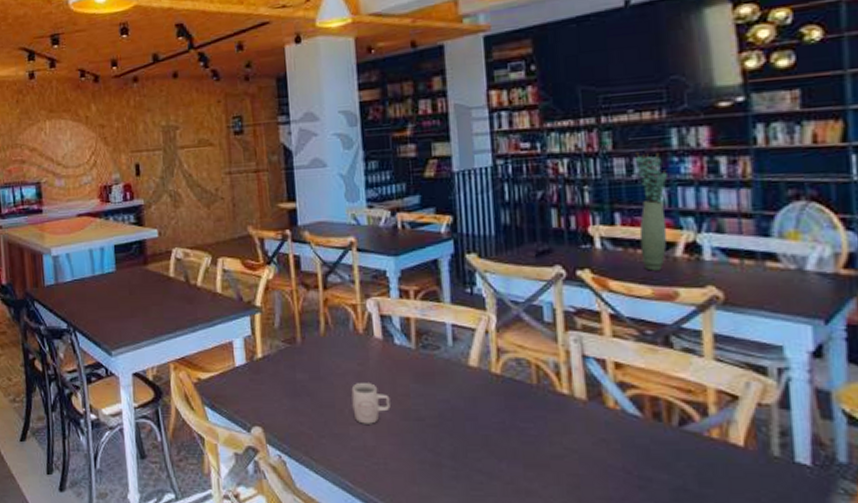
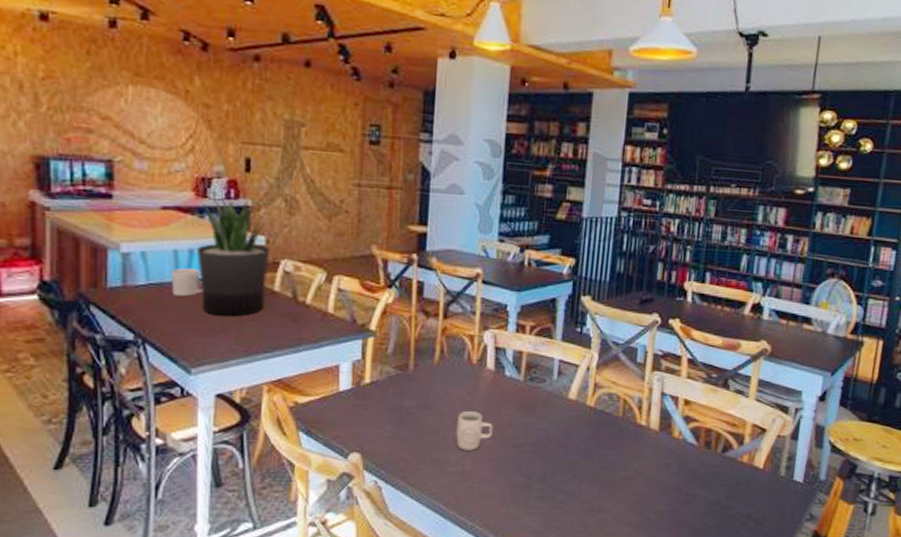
mug: none [89,264,115,288] -> present [171,268,203,297]
planter: none [106,196,163,303] -> present [197,192,270,316]
vase: present [634,151,669,271] -> none [719,221,751,325]

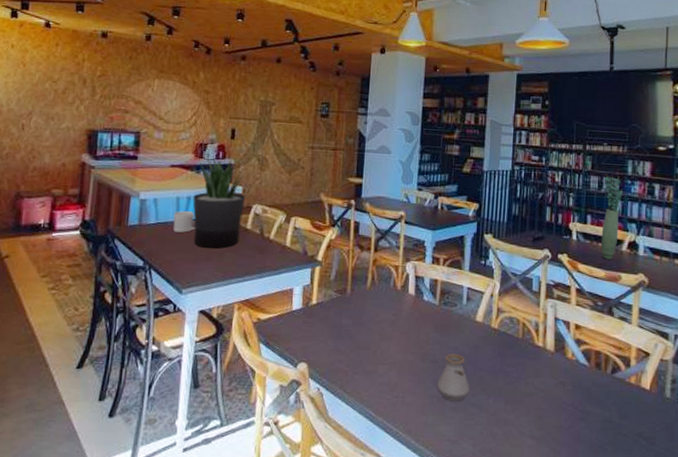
mug: present [456,411,493,451] -> none [383,330,414,364]
coffee pot: none [520,437,560,489] -> present [437,354,470,401]
vase: none [719,221,751,325] -> present [601,173,624,260]

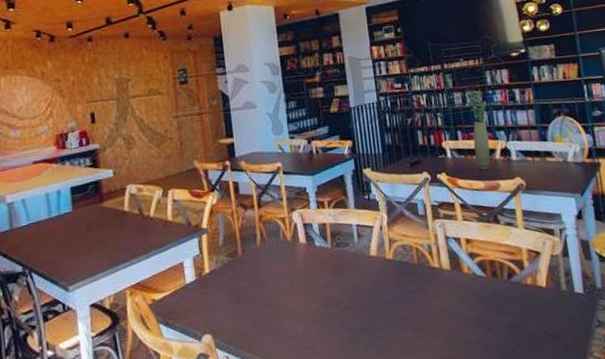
mug: present [172,211,196,233] -> none [45,205,71,230]
planter: present [192,154,246,249] -> none [62,143,119,240]
coffee pot: present [437,354,470,401] -> none [344,292,377,340]

